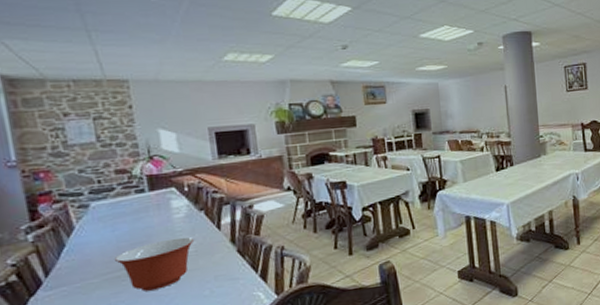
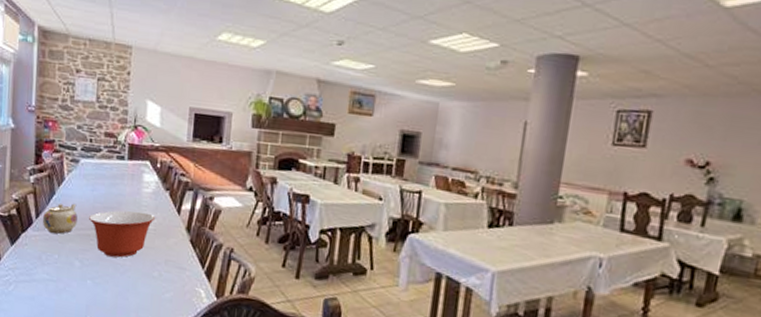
teapot: none [54,249,101,287] -> present [42,203,78,234]

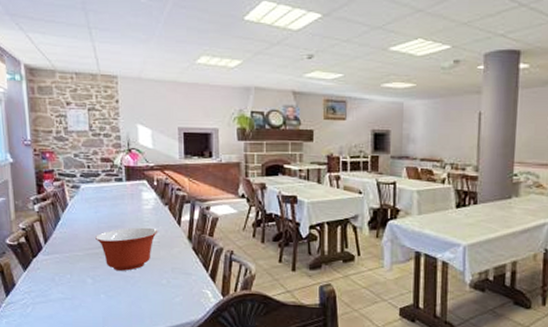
teapot: present [42,203,78,234] -> none [50,226,85,255]

